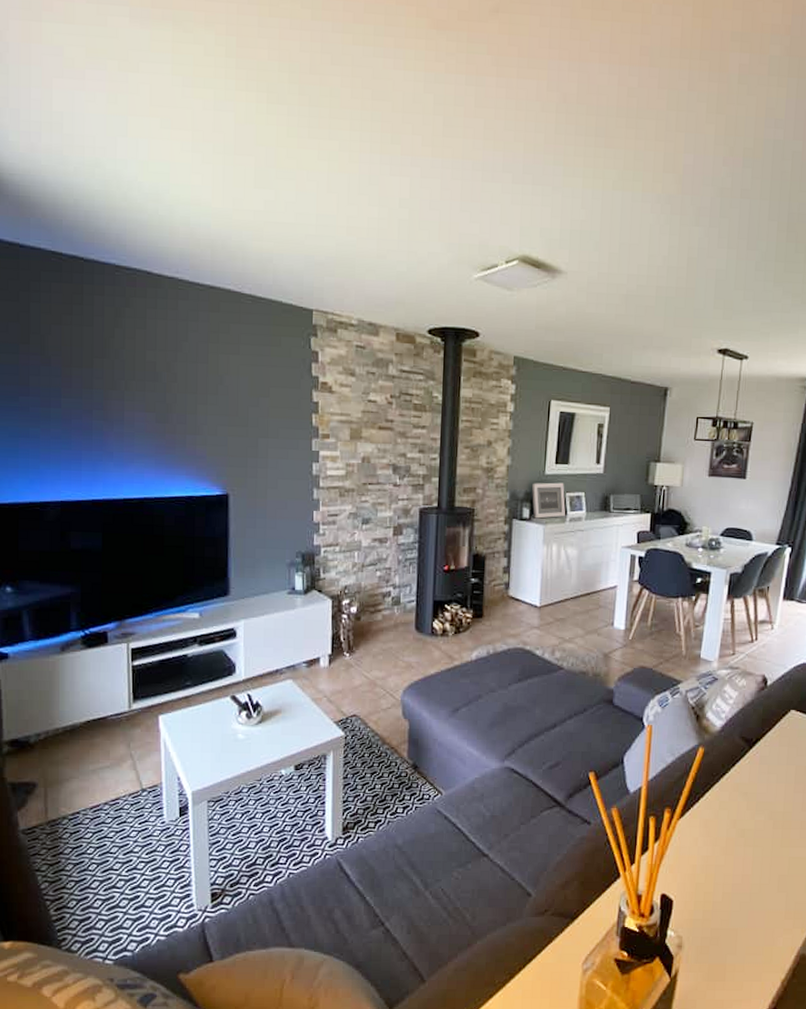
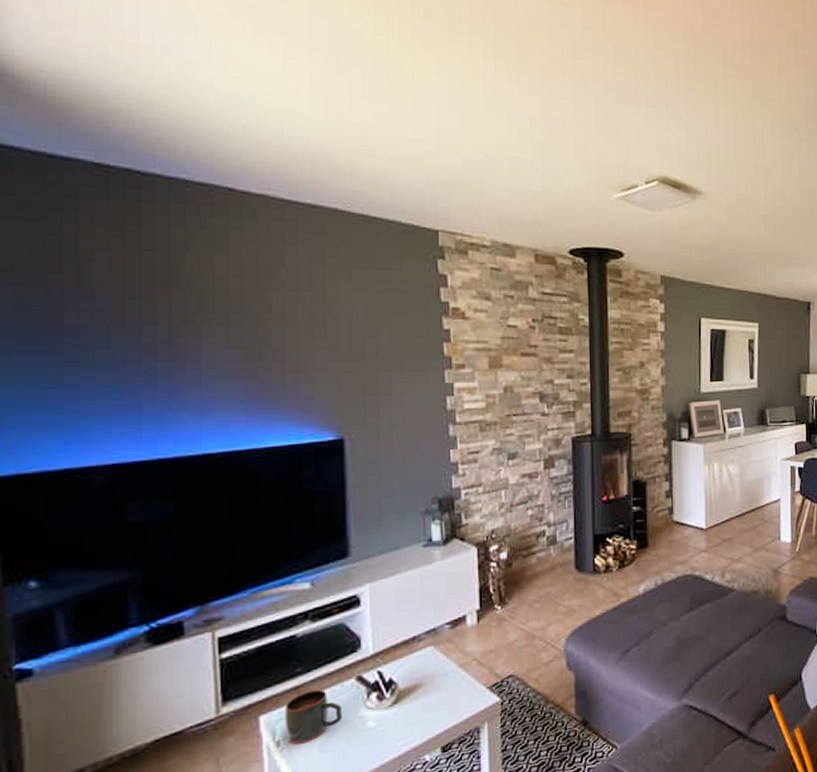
mug: none [177,702,220,743] -> present [285,689,343,745]

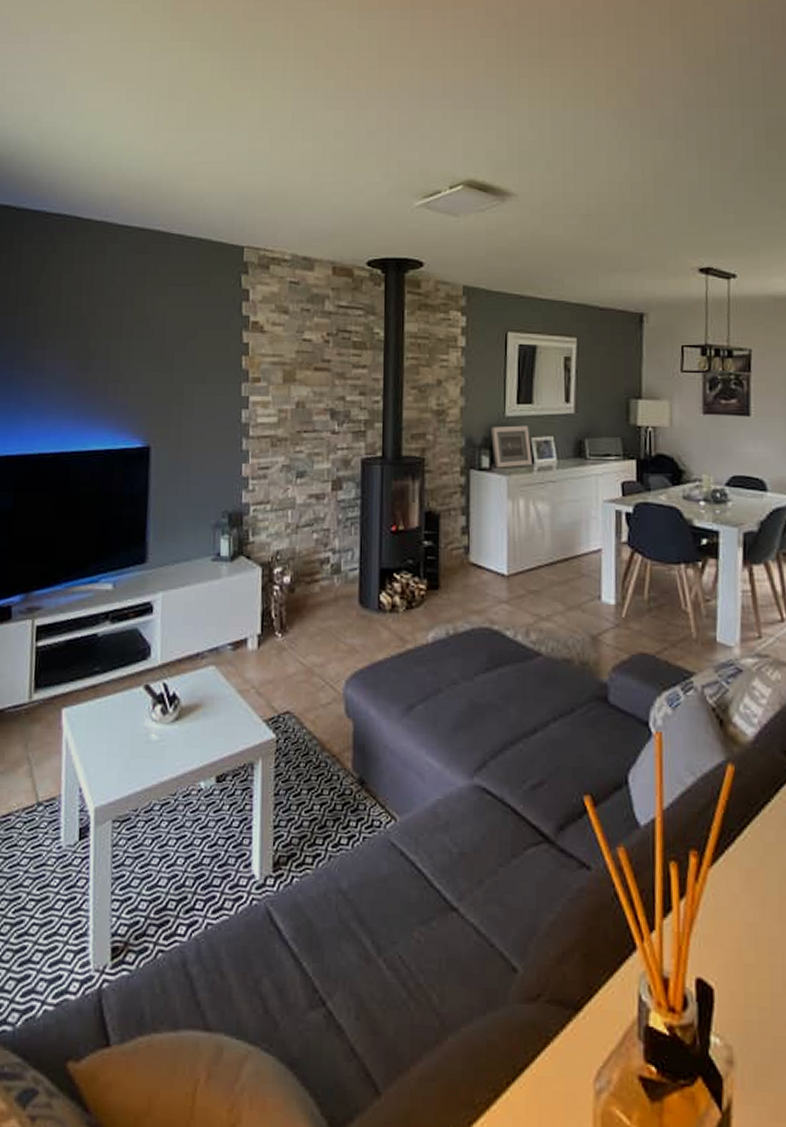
mug: present [285,689,343,745] -> none [82,692,131,744]

